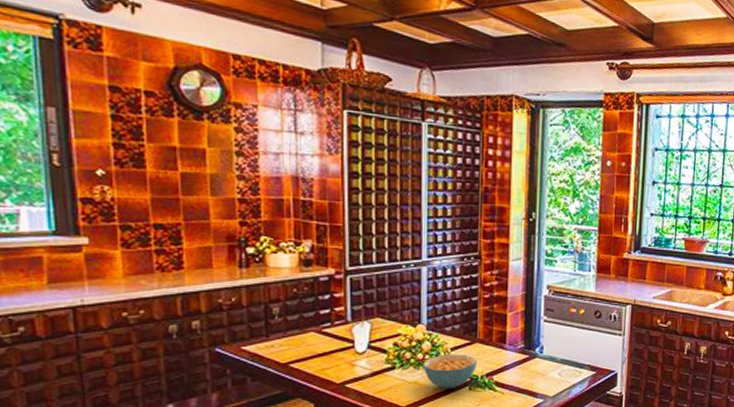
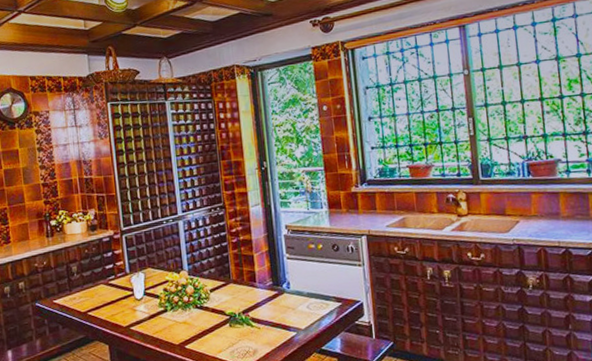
cereal bowl: present [423,354,477,389] -> none [189,294,233,327]

